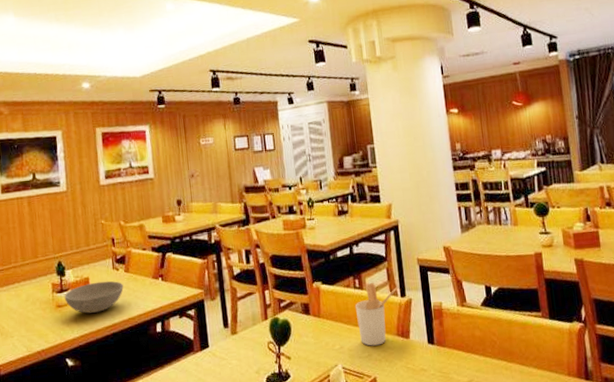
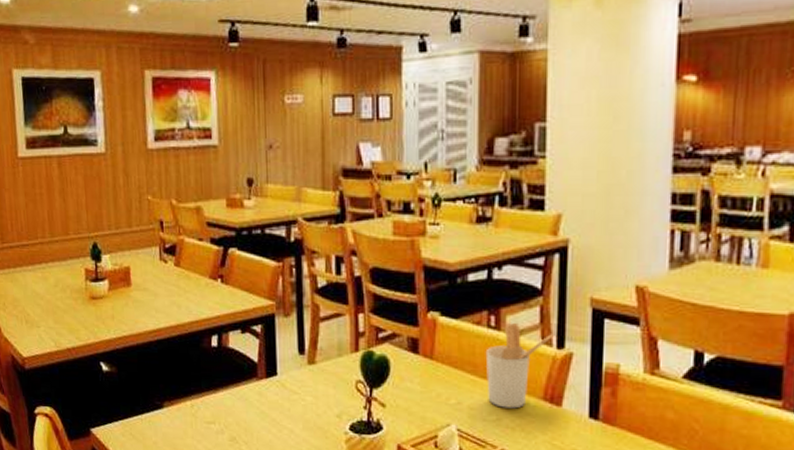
bowl: present [64,280,124,314] -> none [99,274,172,312]

